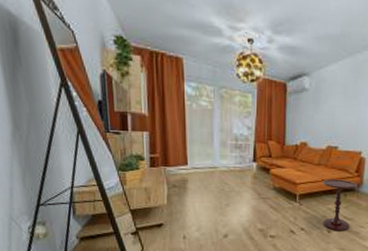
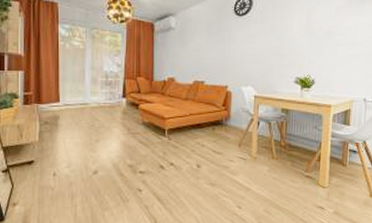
side table: present [322,179,357,231] -> none [190,113,225,166]

